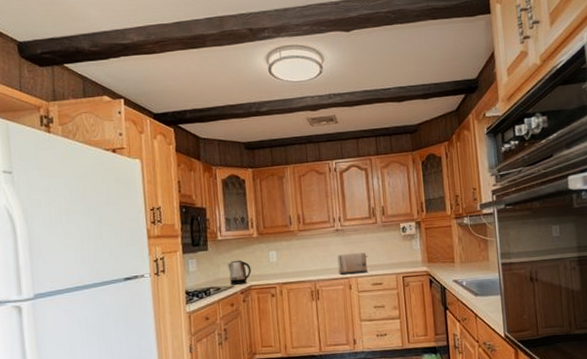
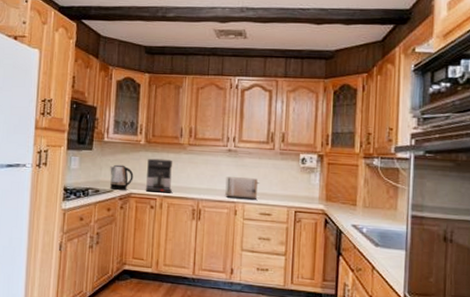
coffee maker: none [262,247,289,282] -> present [145,158,173,193]

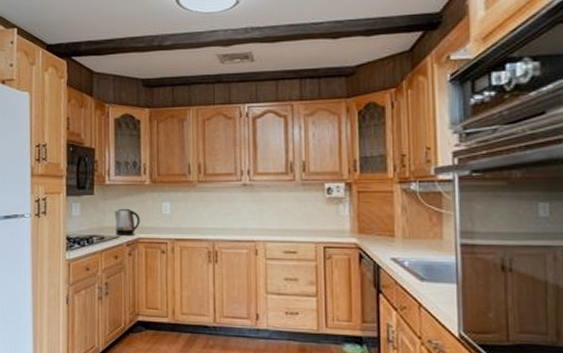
coffee maker: present [145,158,173,193] -> none [154,199,184,236]
toaster: present [225,177,260,201] -> none [243,214,281,238]

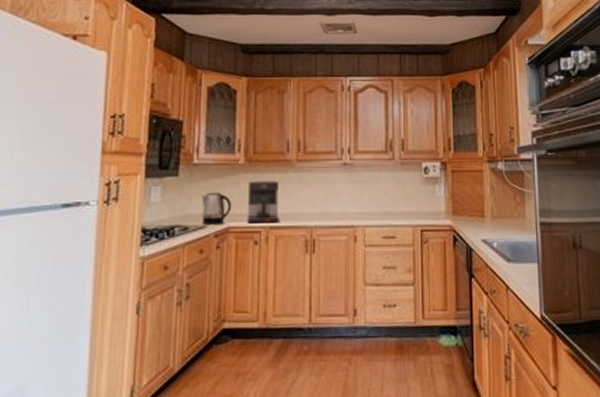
coffee maker: none [154,199,184,236] -> present [246,180,280,223]

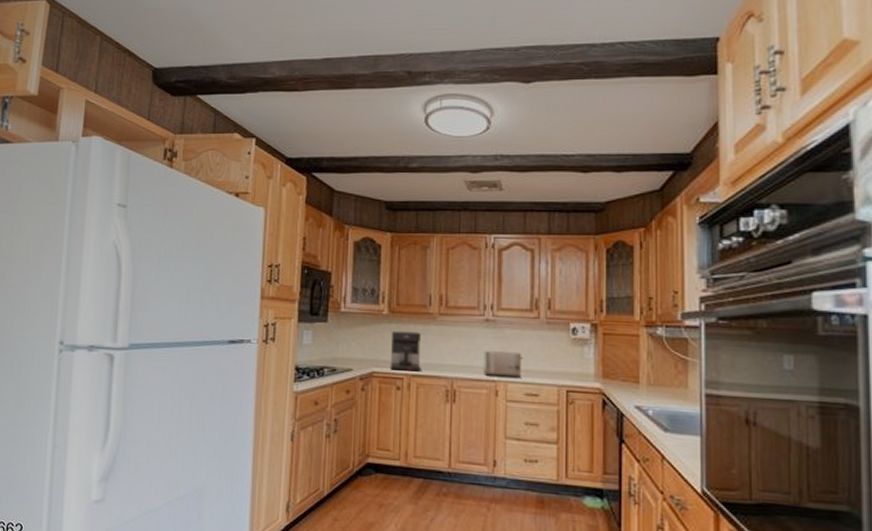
kettle: present [202,192,232,224] -> none [348,338,376,369]
toaster: none [342,195,381,223] -> present [484,351,524,379]

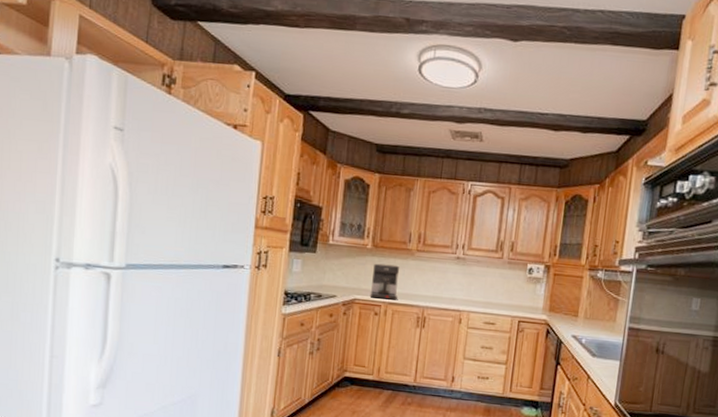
toaster: present [484,351,524,379] -> none [451,284,486,310]

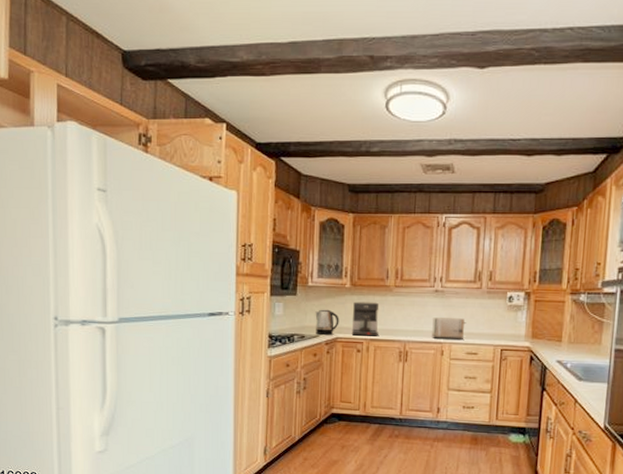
kettle: none [333,268,359,296] -> present [315,309,339,335]
toaster: none [451,284,486,310] -> present [432,317,467,341]

